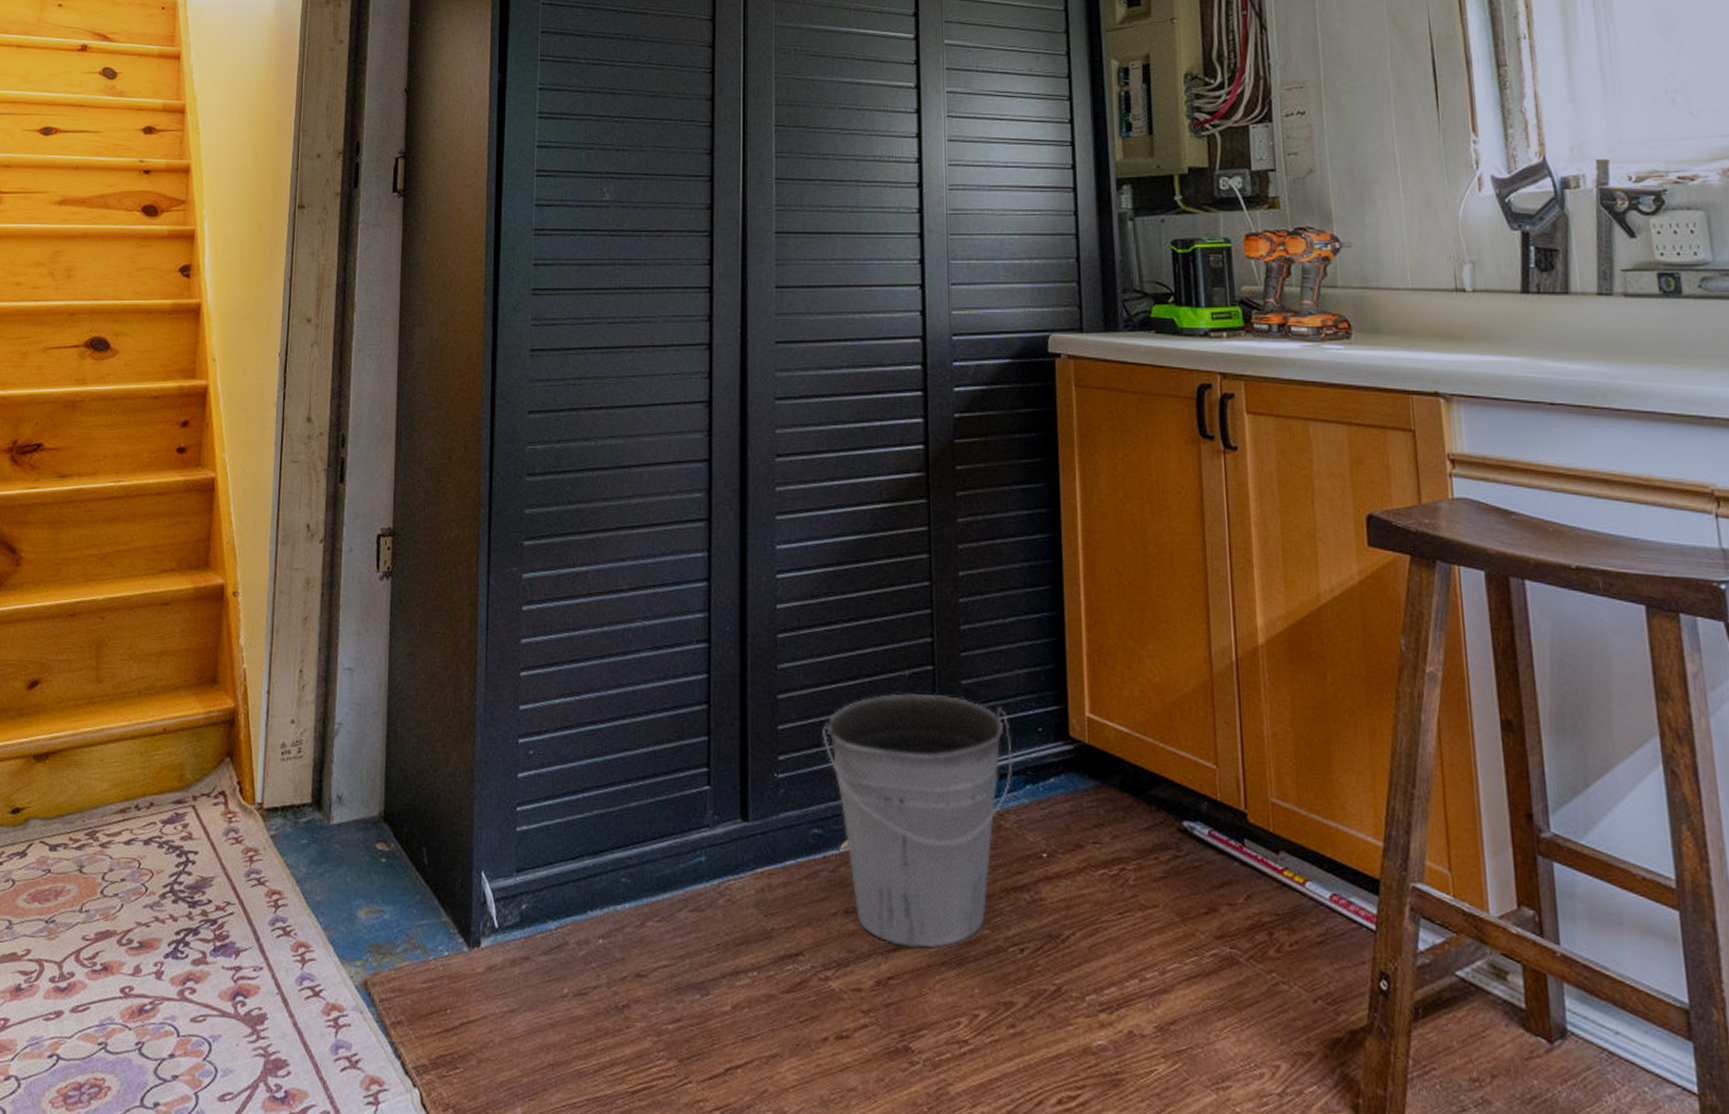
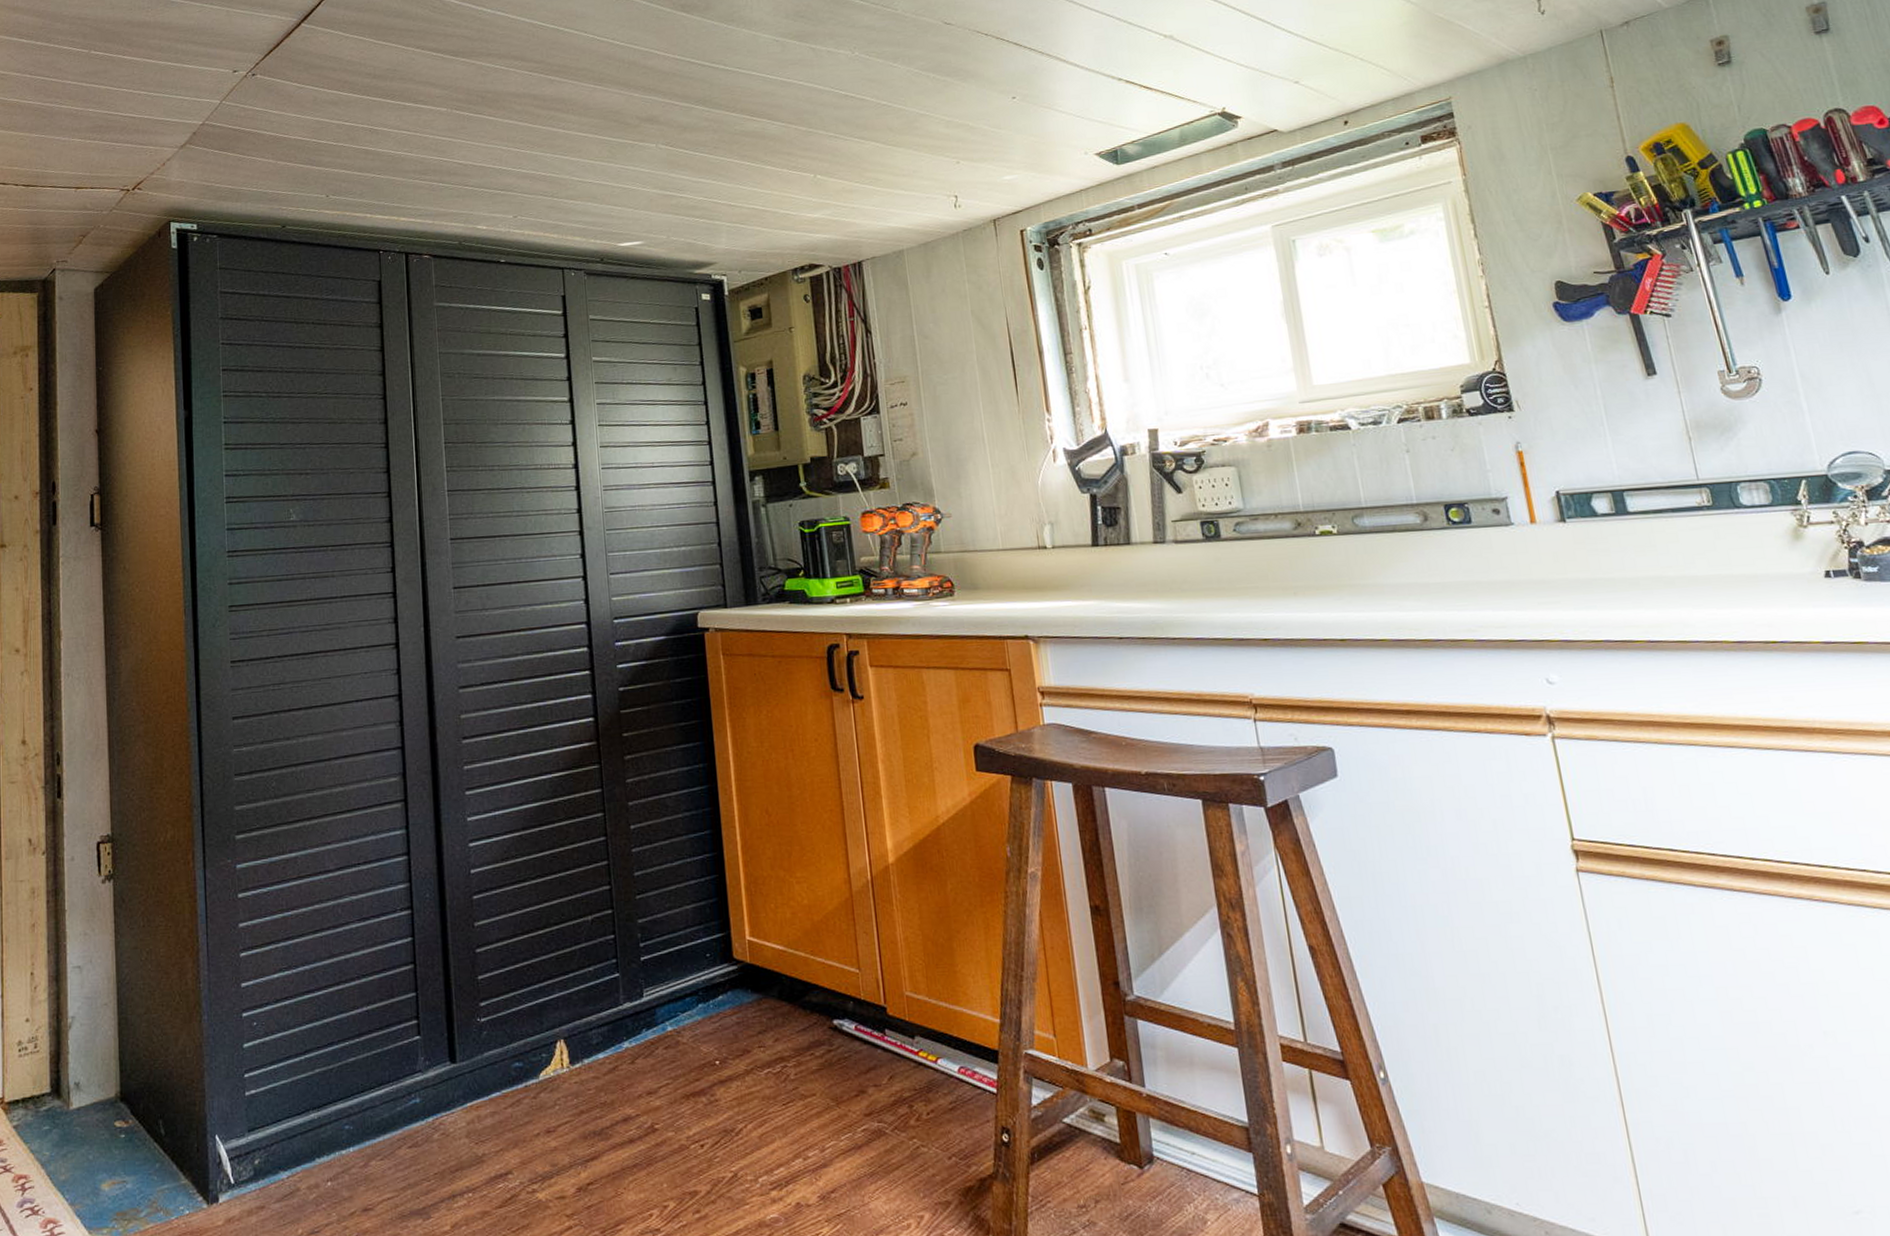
bucket: present [822,693,1013,948] -> none [518,934,686,1155]

